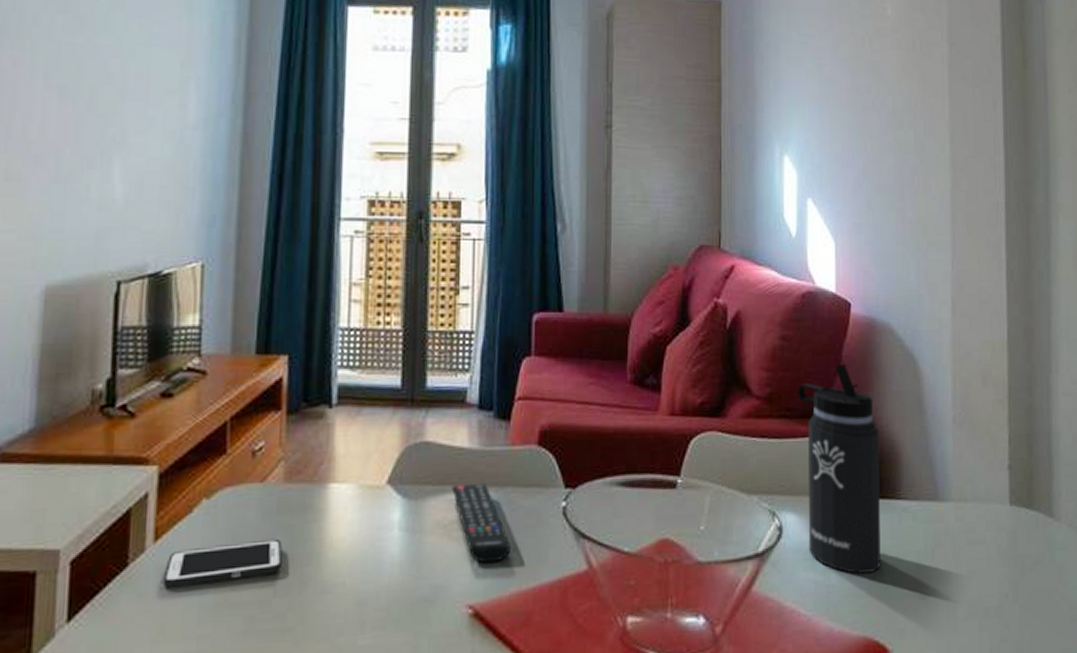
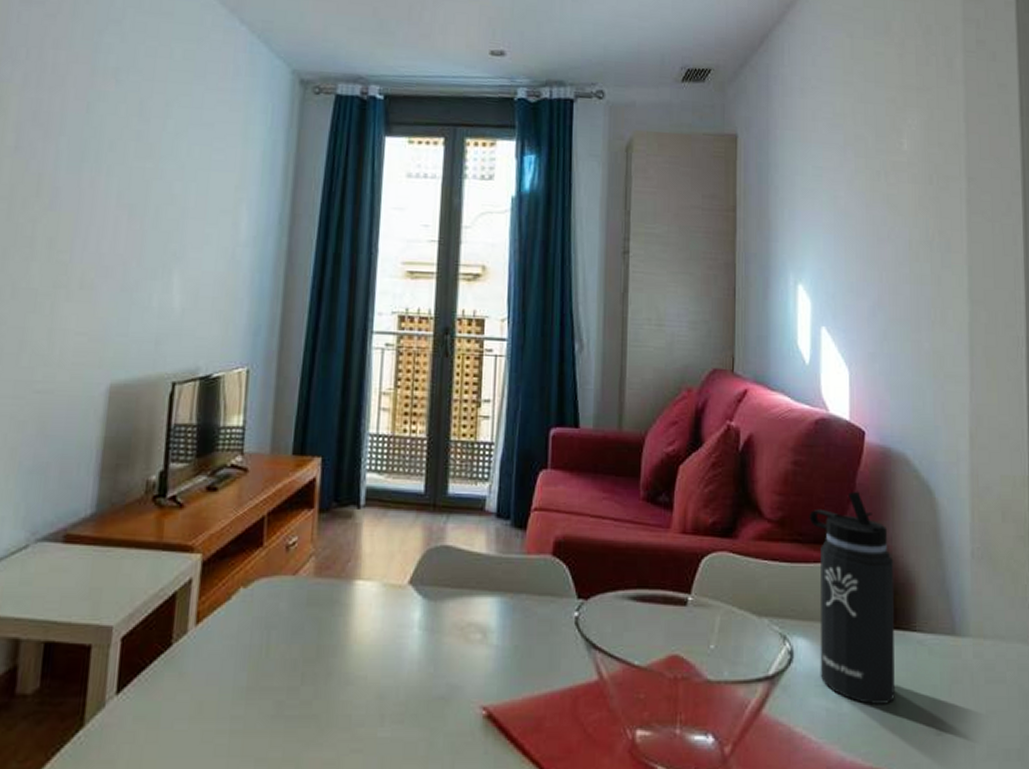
cell phone: present [162,540,282,588] -> none [202,630,311,669]
remote control: present [452,484,510,564] -> none [469,589,524,667]

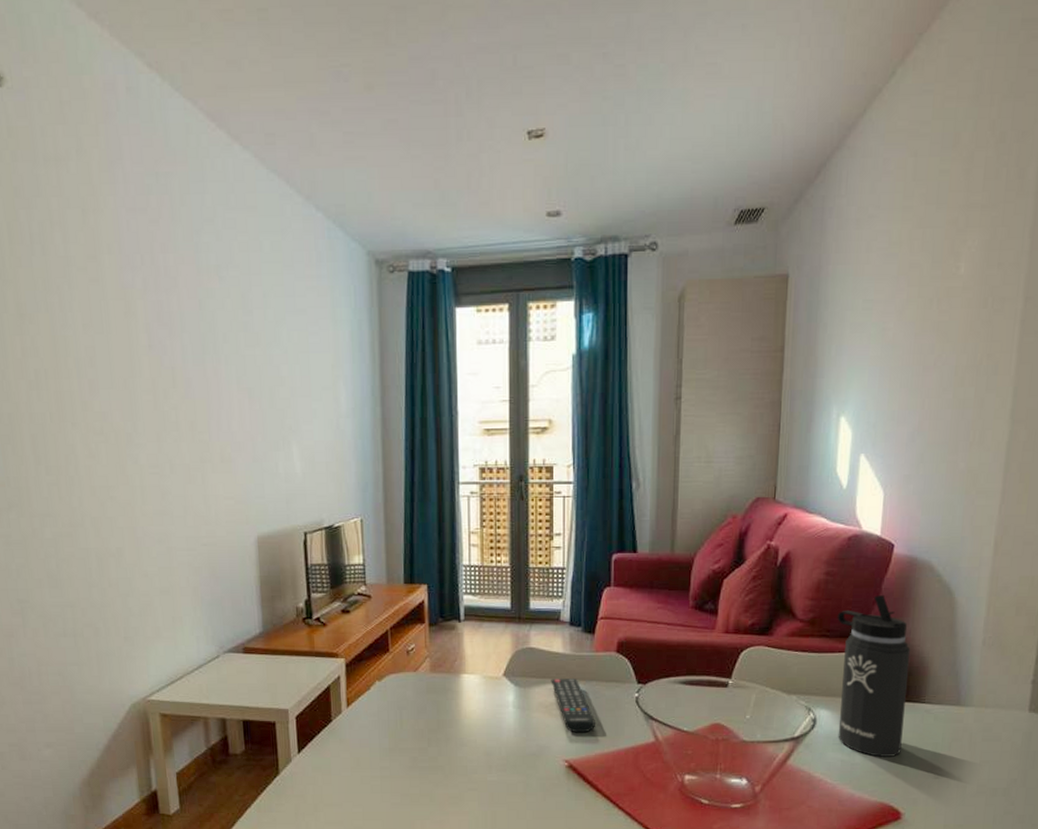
remote control: none [469,589,524,667] -> present [551,679,595,733]

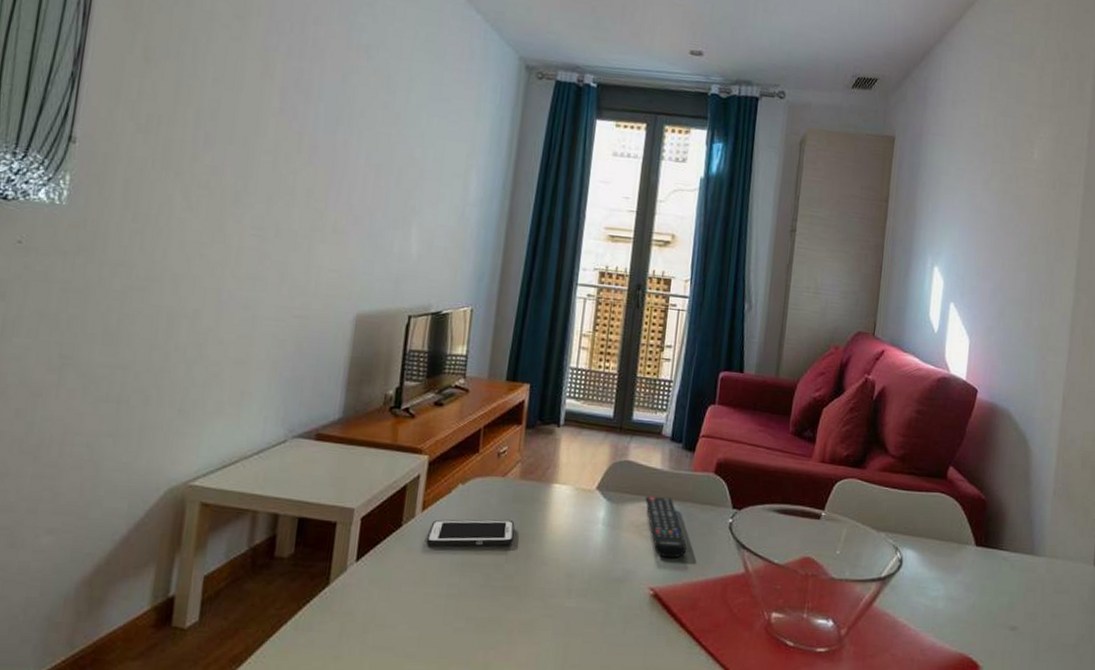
cell phone: none [355,710,432,736] -> present [426,519,515,546]
thermos bottle: present [837,594,911,757] -> none [922,437,991,604]

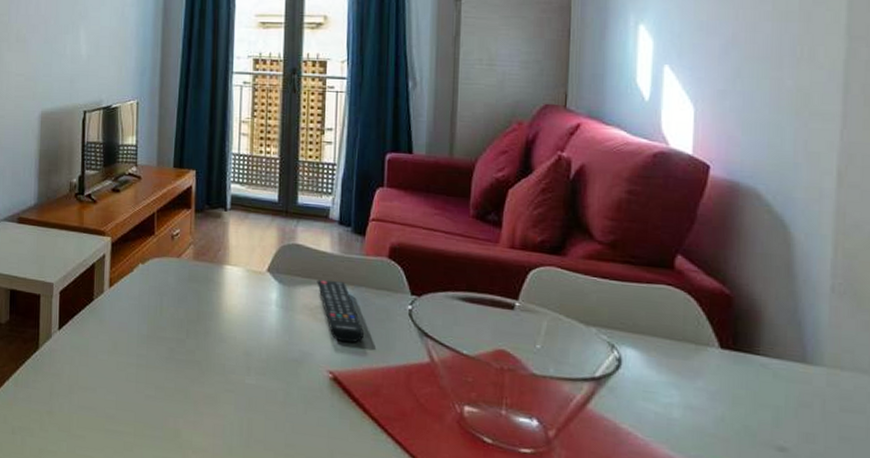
cell phone: present [426,519,515,546] -> none [115,295,192,322]

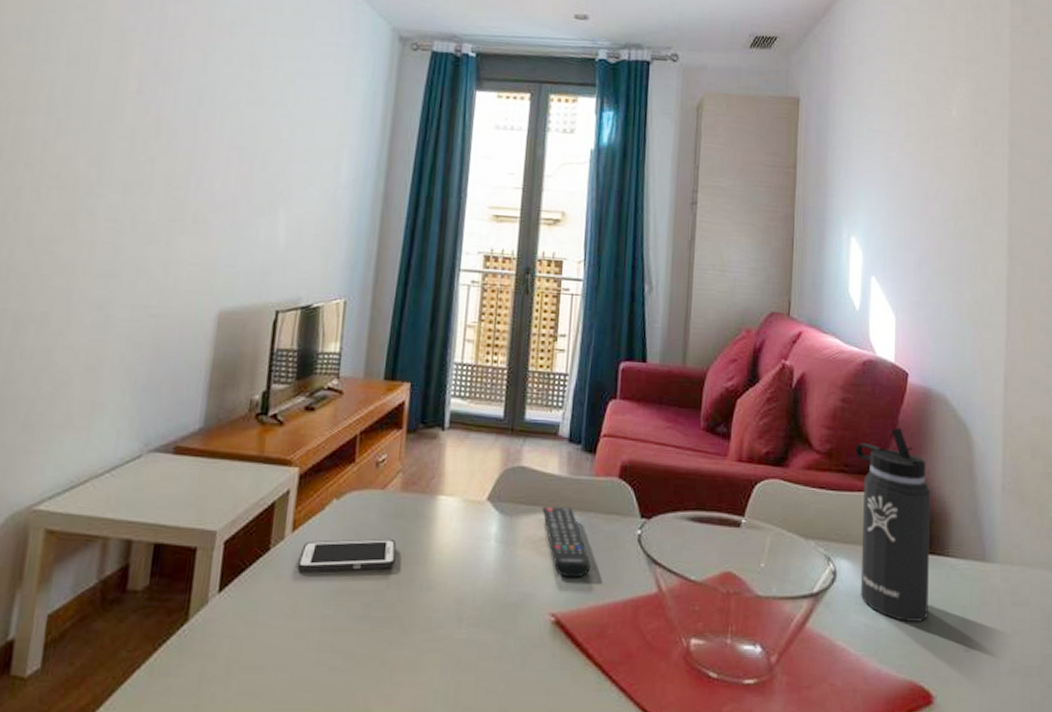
cell phone: none [115,295,192,322] -> present [296,539,397,572]
thermos bottle: none [643,221,737,417] -> present [854,427,931,622]

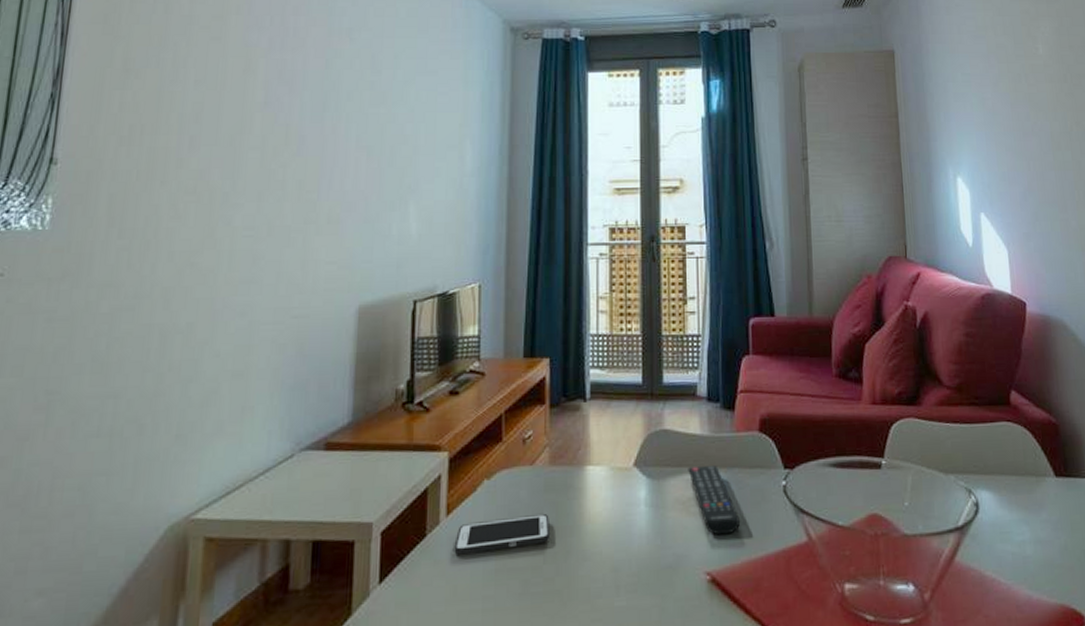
thermos bottle: present [854,427,931,622] -> none [983,356,1072,546]

